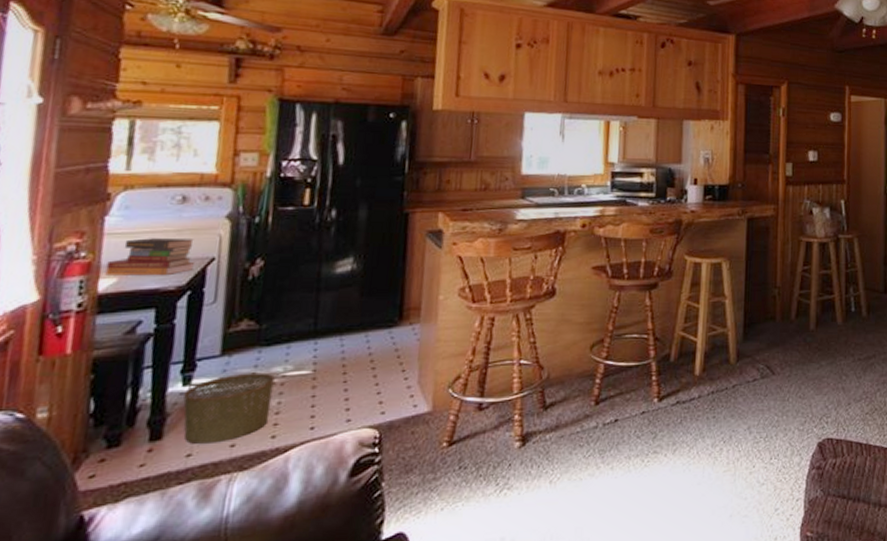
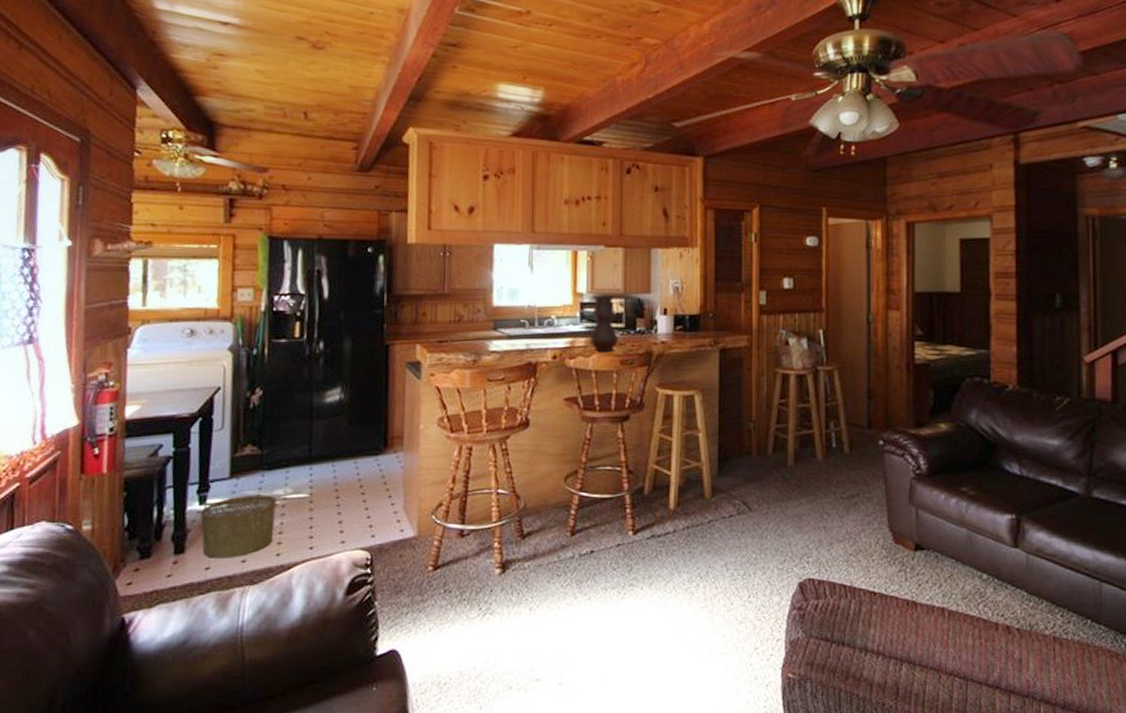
books: present [105,238,194,276] -> none [130,369,203,404]
vase: none [619,163,649,221] -> present [589,294,618,352]

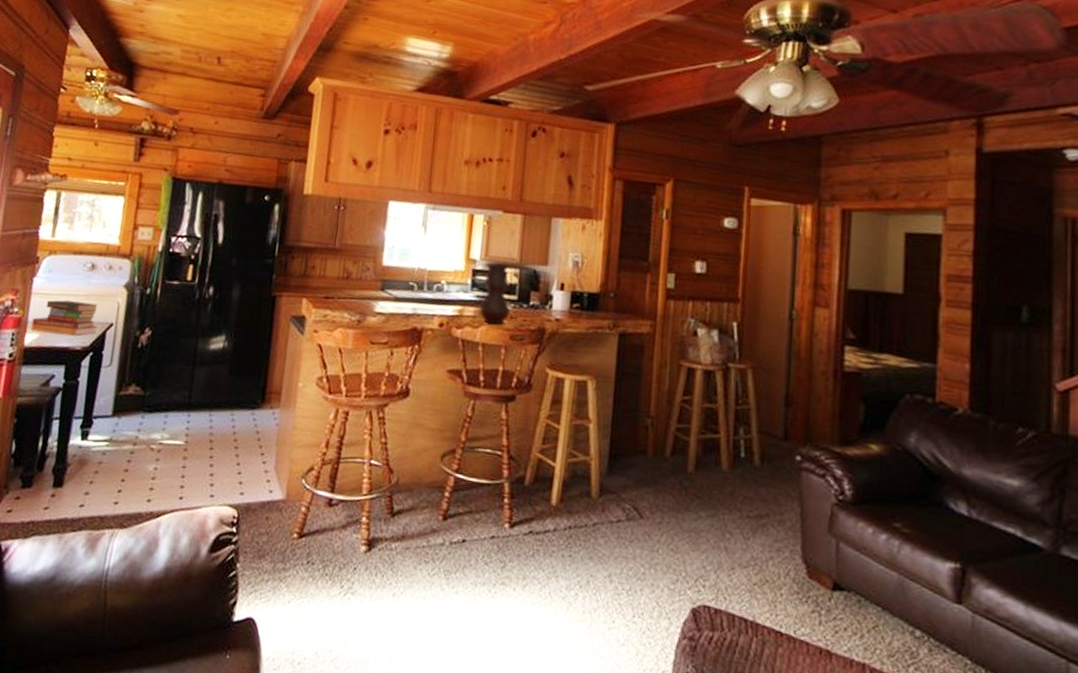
books: none [130,369,203,404] -> present [30,300,98,336]
basket: present [199,494,277,560] -> none [79,435,153,499]

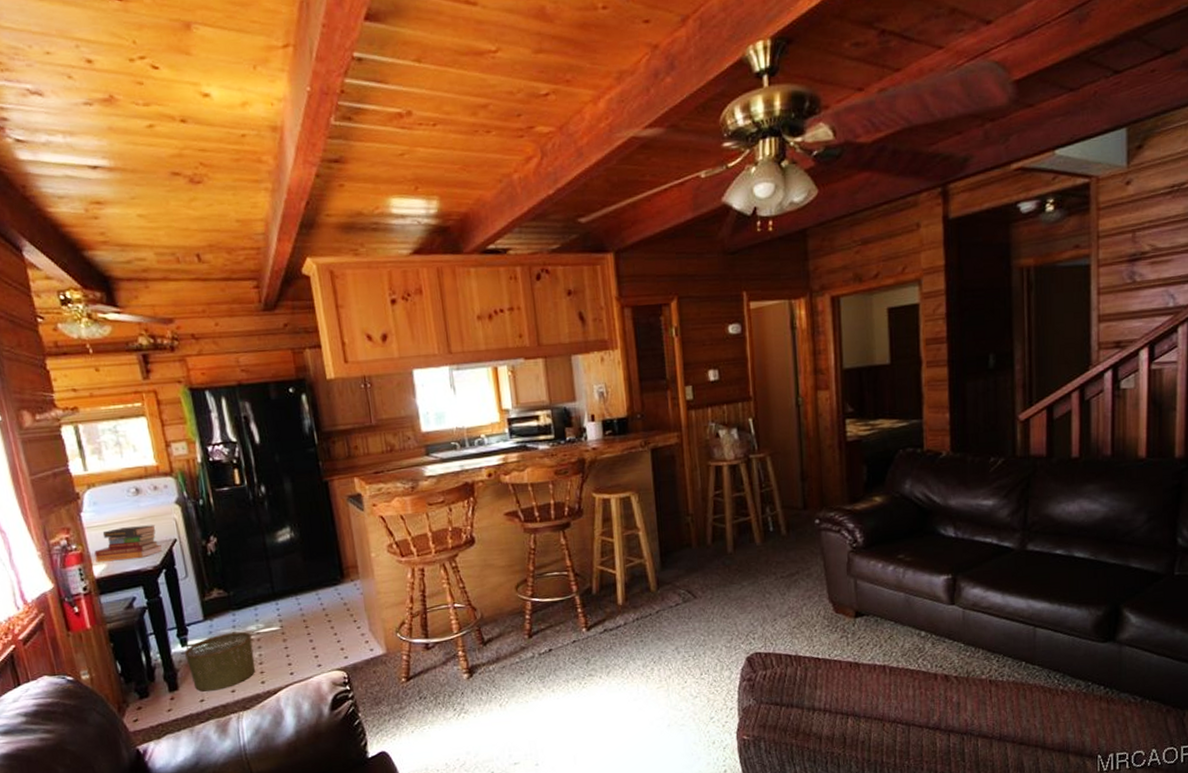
basket: none [79,435,153,499] -> present [184,631,255,693]
vase: present [479,262,511,325] -> none [517,407,550,466]

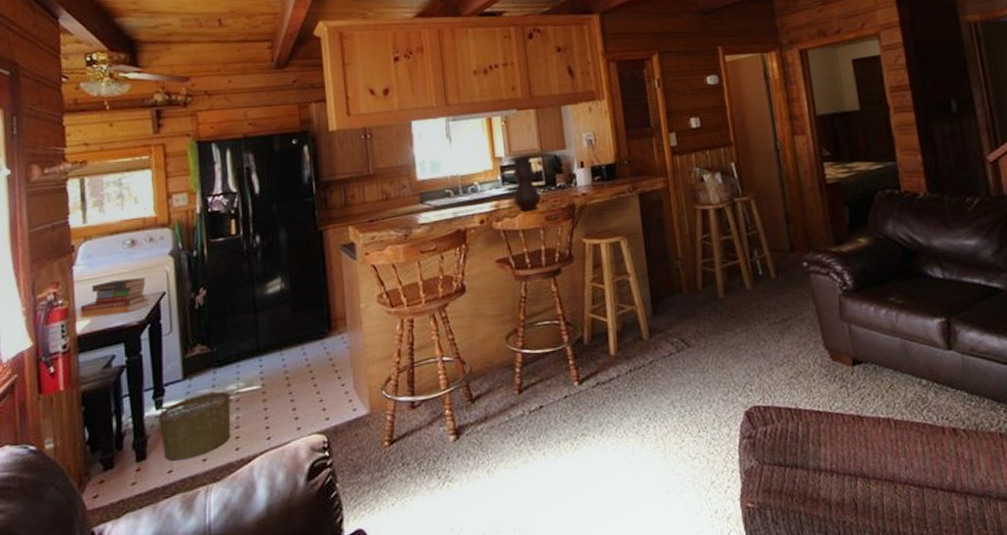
vase: none [517,407,550,466] -> present [510,155,541,212]

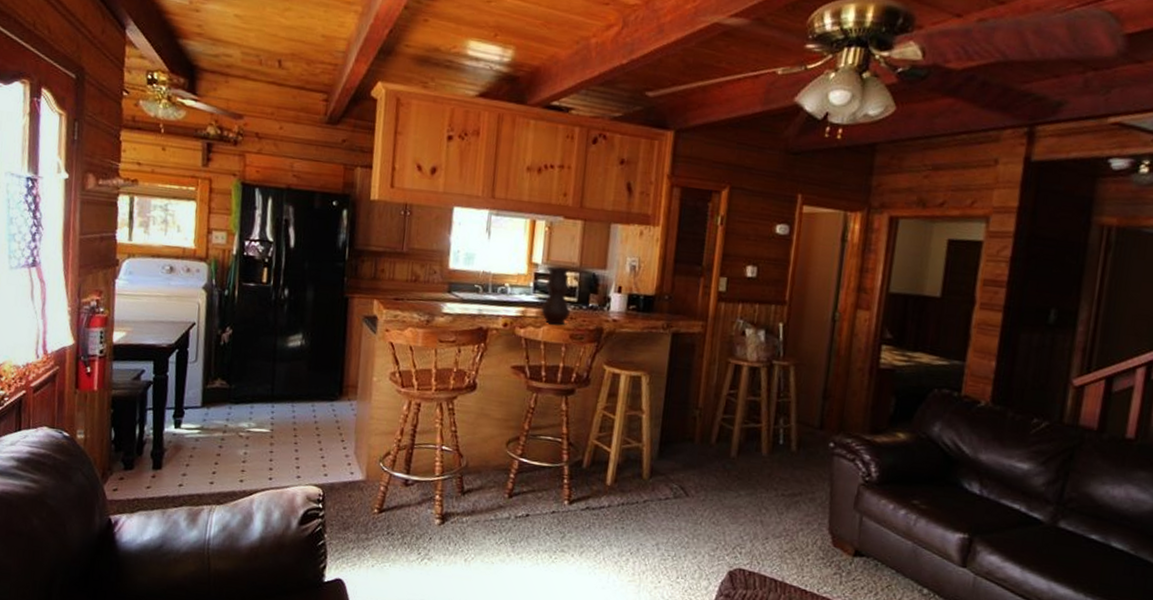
books: present [80,277,149,318] -> none [117,300,180,335]
basket: present [157,391,231,462] -> none [175,424,242,479]

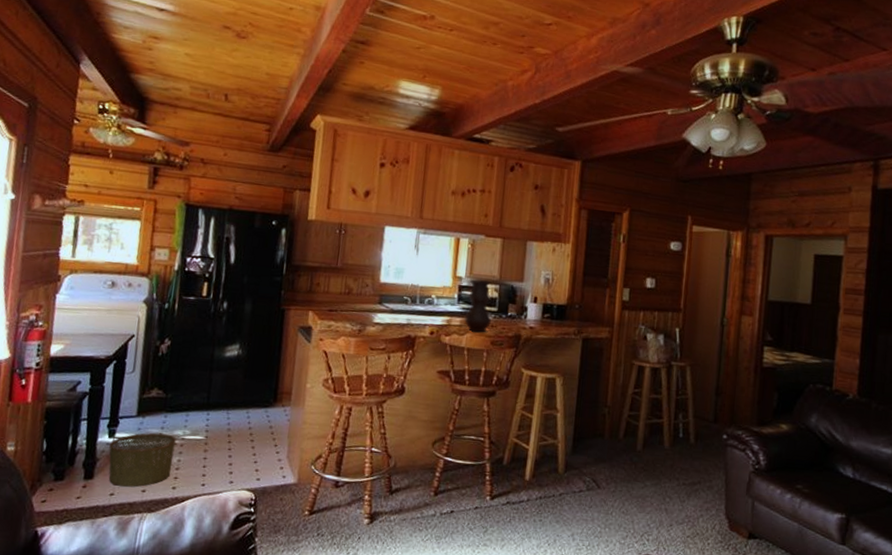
basket: none [175,424,242,479] -> present [108,432,176,488]

